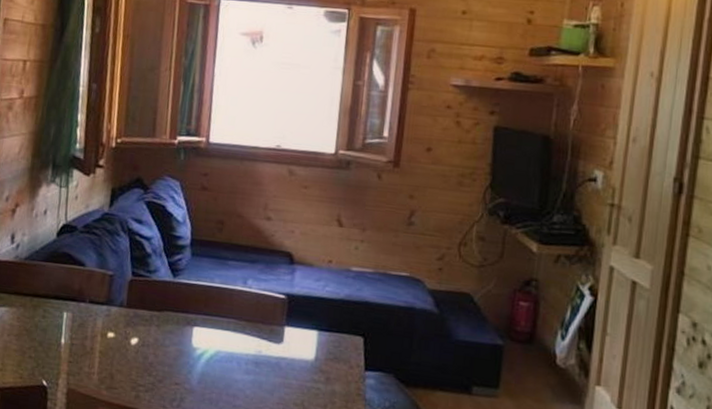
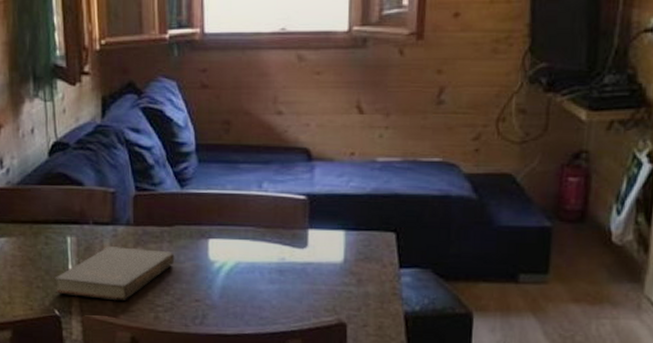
book: none [45,324,161,377] -> present [53,245,175,300]

